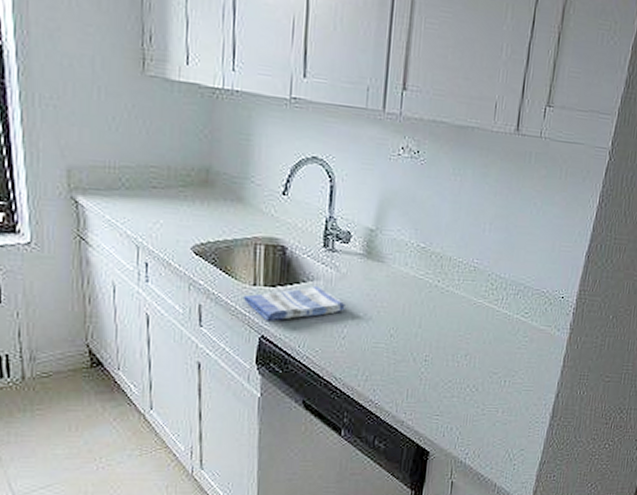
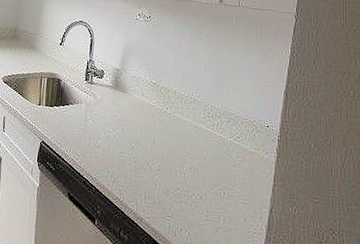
dish towel: present [242,285,347,323] -> none [31,107,100,132]

